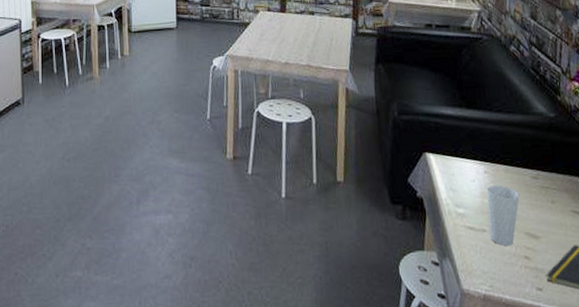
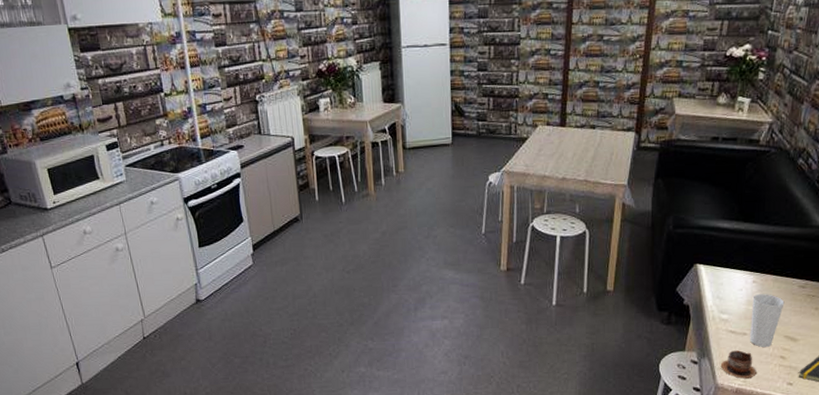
cup: none [463,249,503,283] -> present [720,350,757,379]

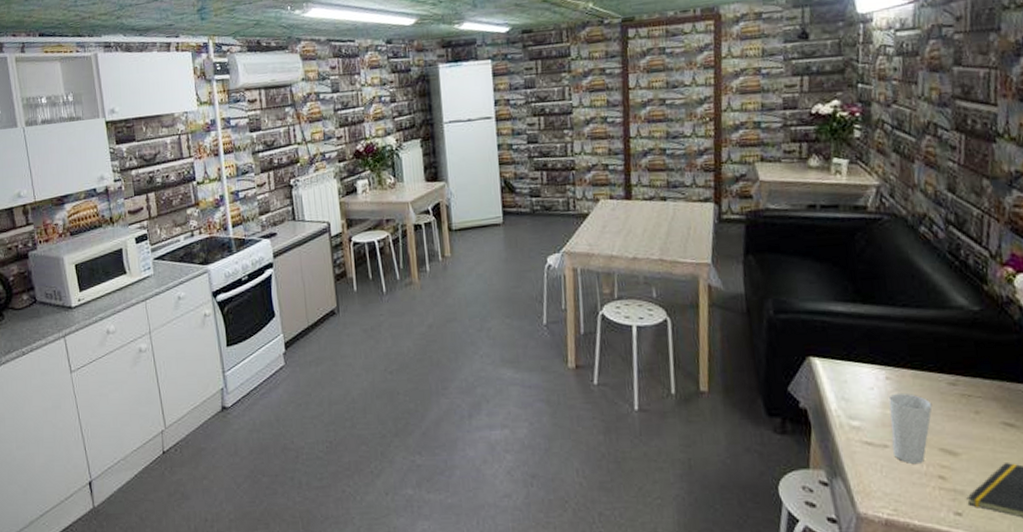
cup: present [720,350,757,379] -> none [859,468,910,506]

